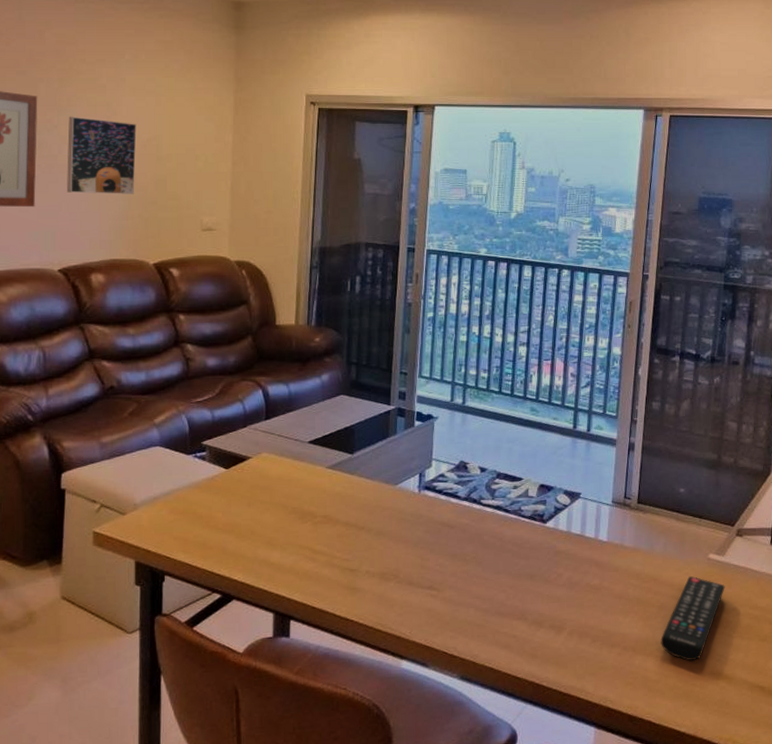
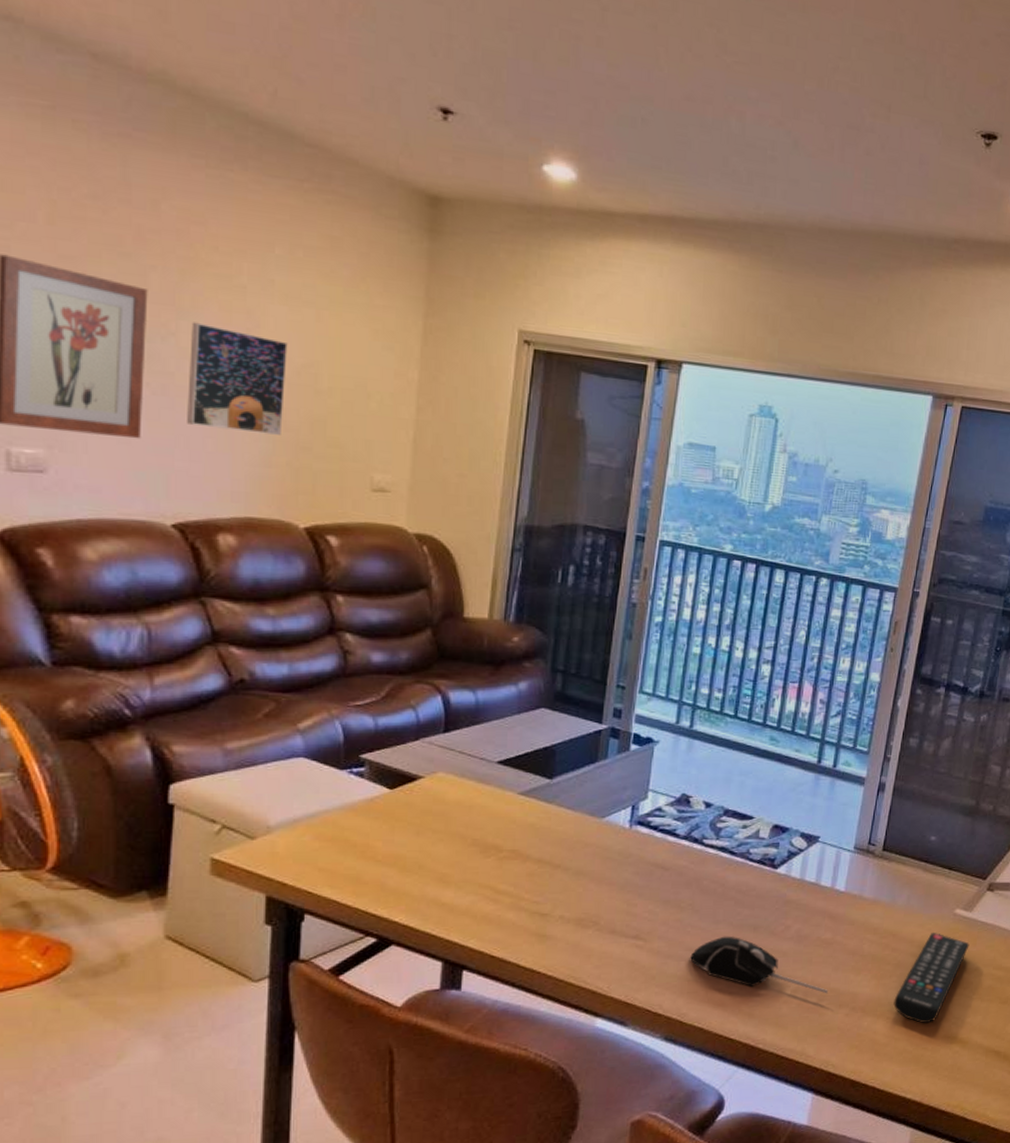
computer mouse: none [477,584,600,635] -> present [690,936,828,994]

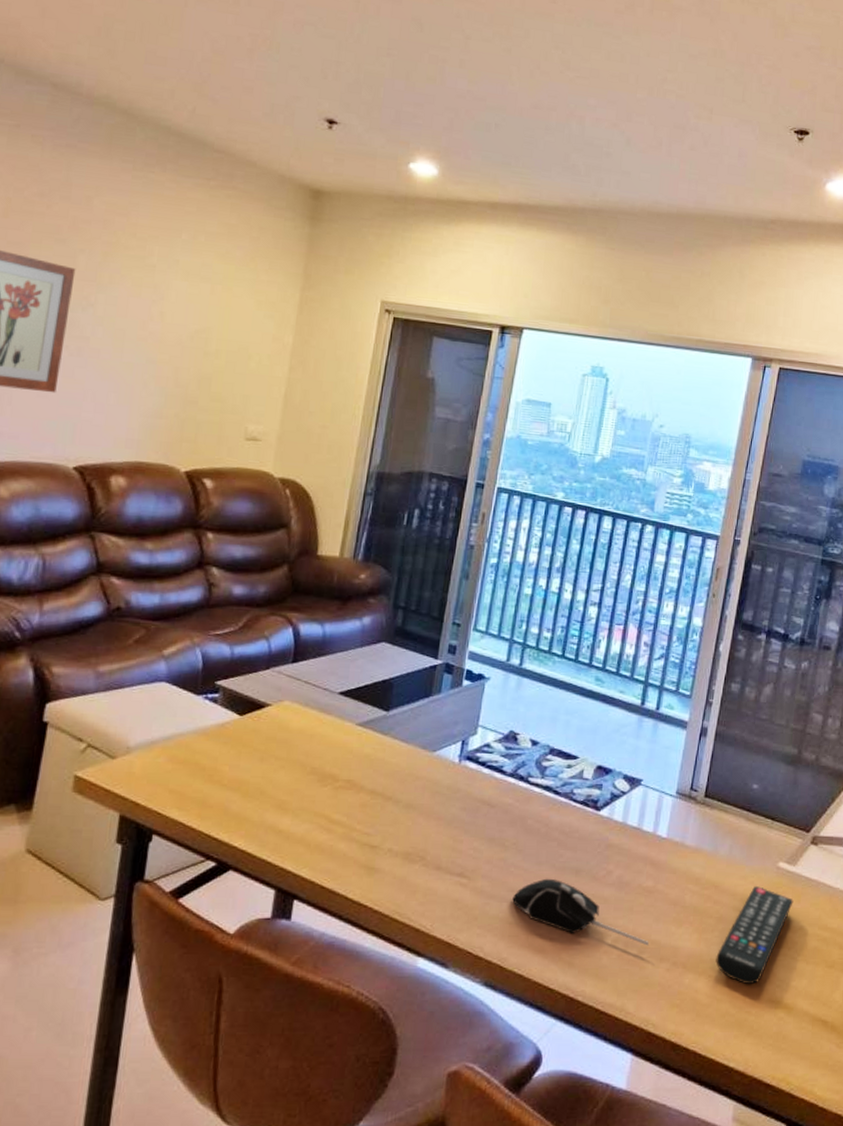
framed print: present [187,322,288,435] -> none [96,295,185,390]

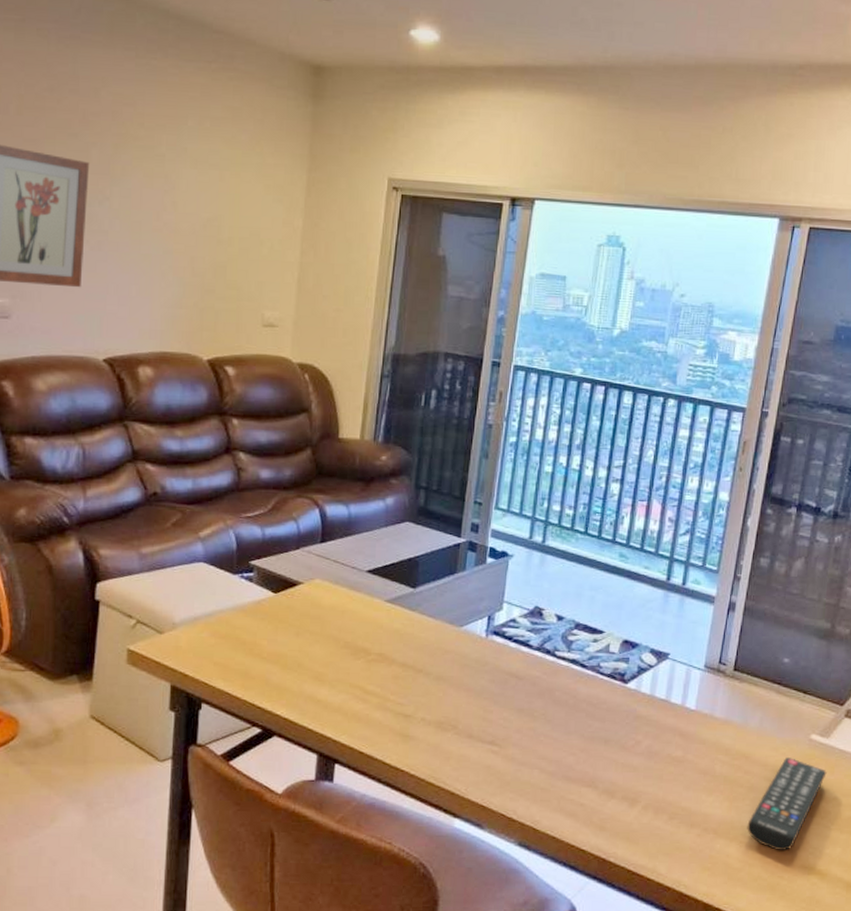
computer mouse: present [512,878,649,946] -> none [543,747,679,813]

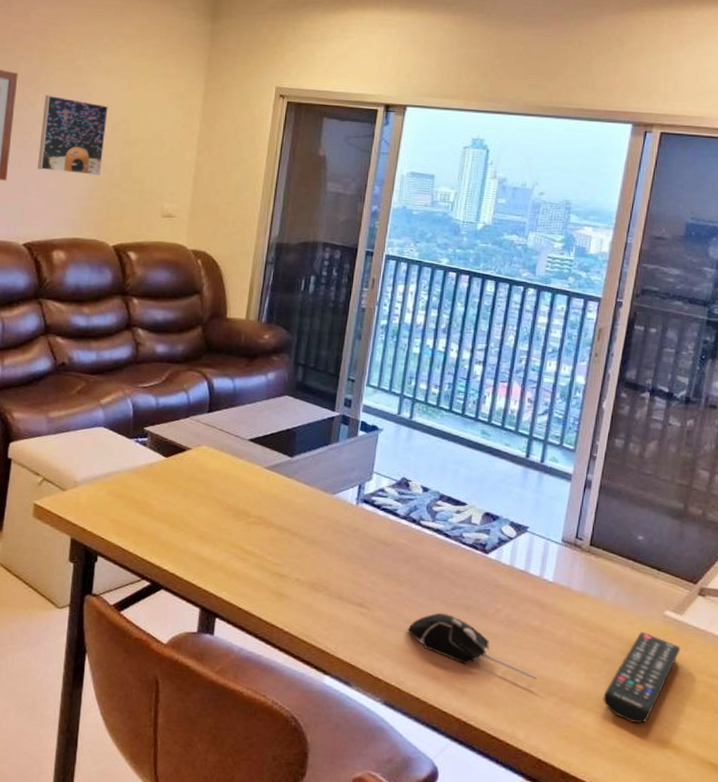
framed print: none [117,187,196,280] -> present [38,95,108,175]
computer mouse: none [543,747,679,813] -> present [408,612,537,681]

